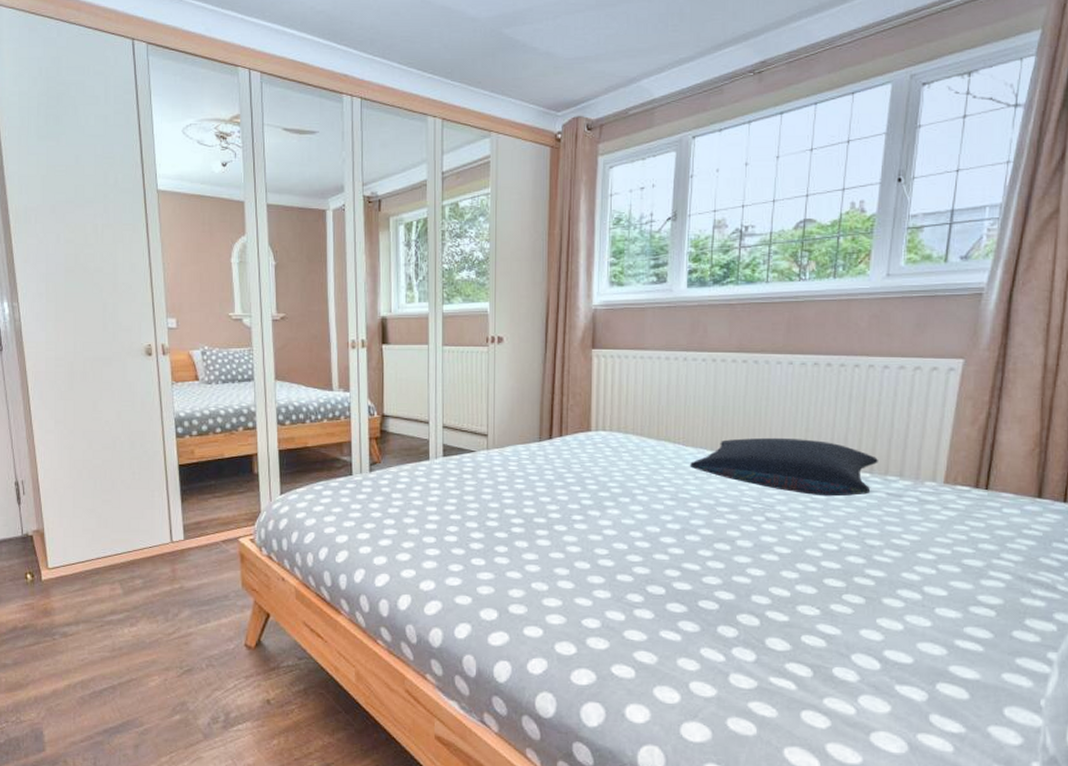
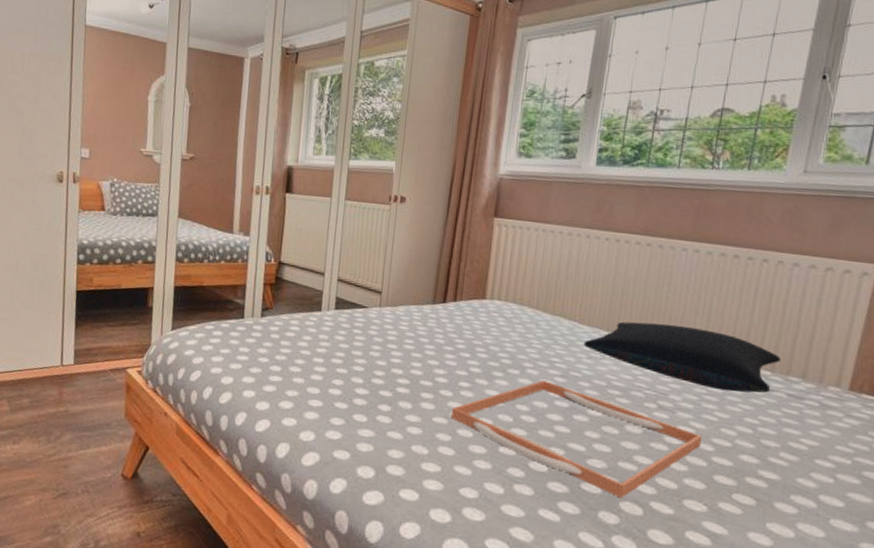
serving tray: none [567,505,810,612] -> present [450,380,702,499]

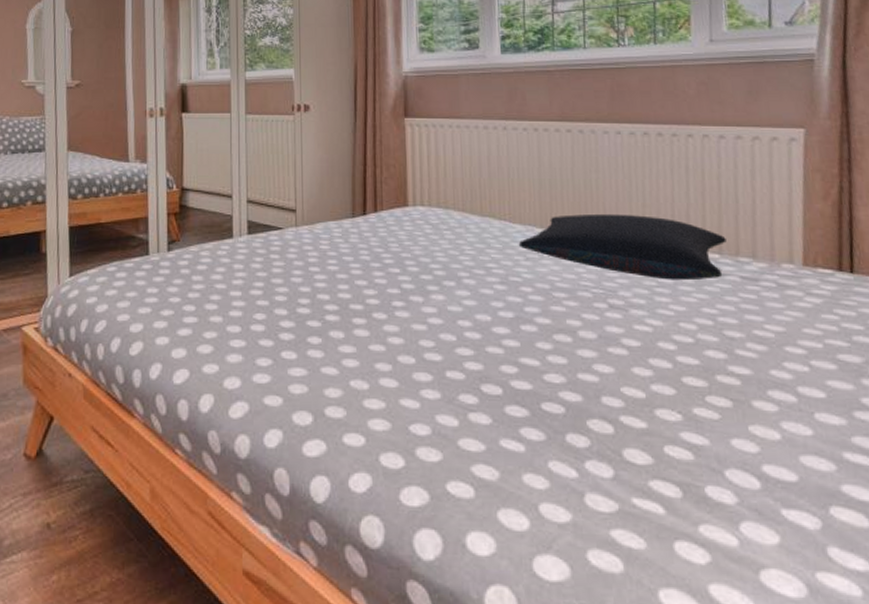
serving tray: present [450,380,702,499] -> none [388,290,662,416]

